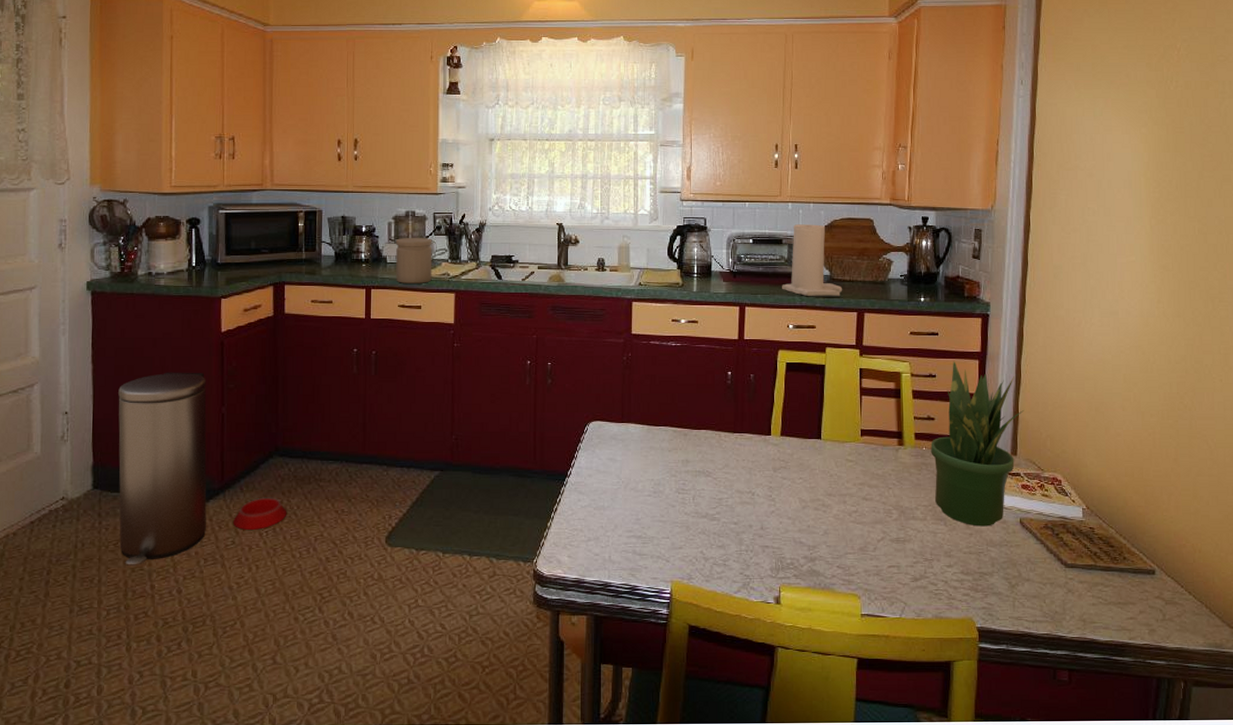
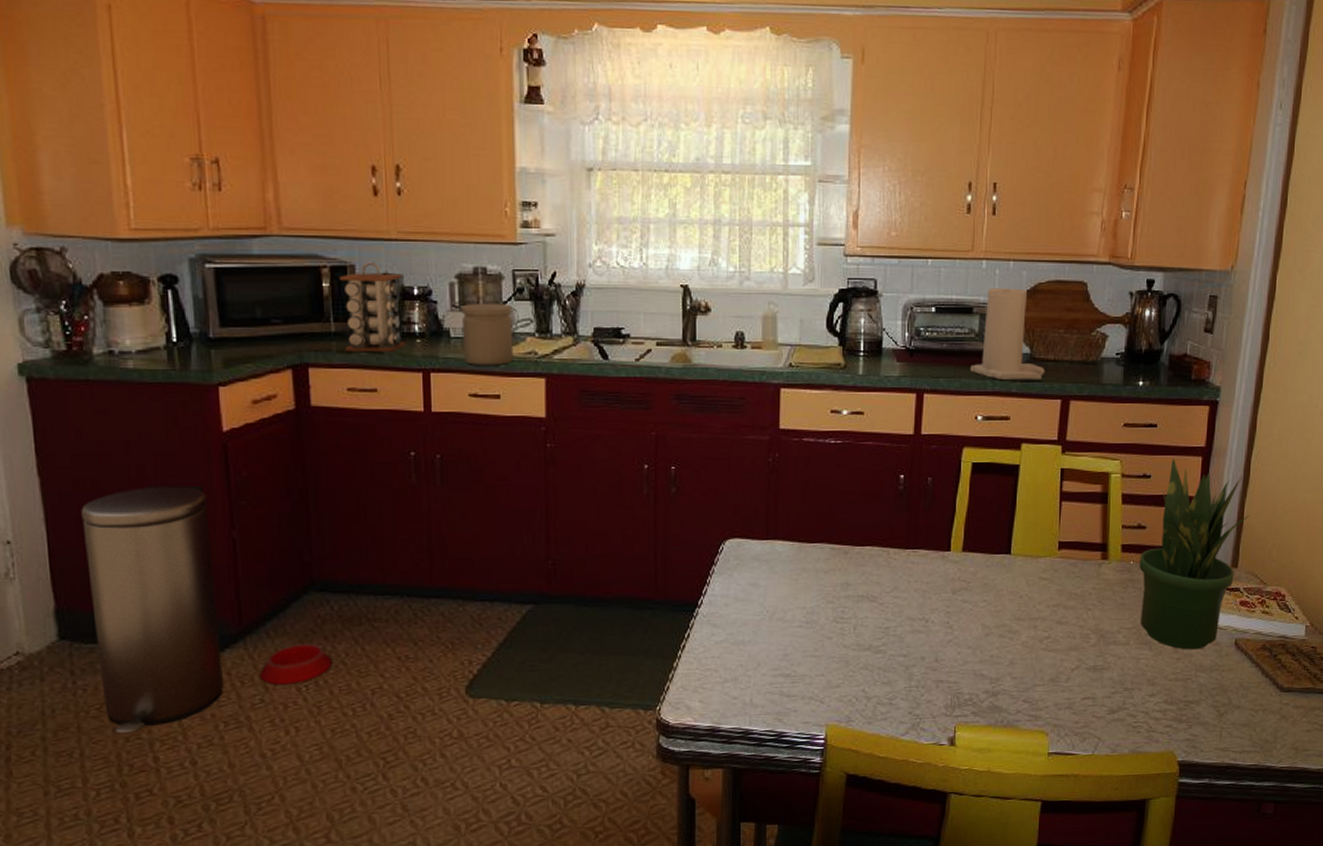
spice rack: none [311,208,355,274] -> present [339,262,407,353]

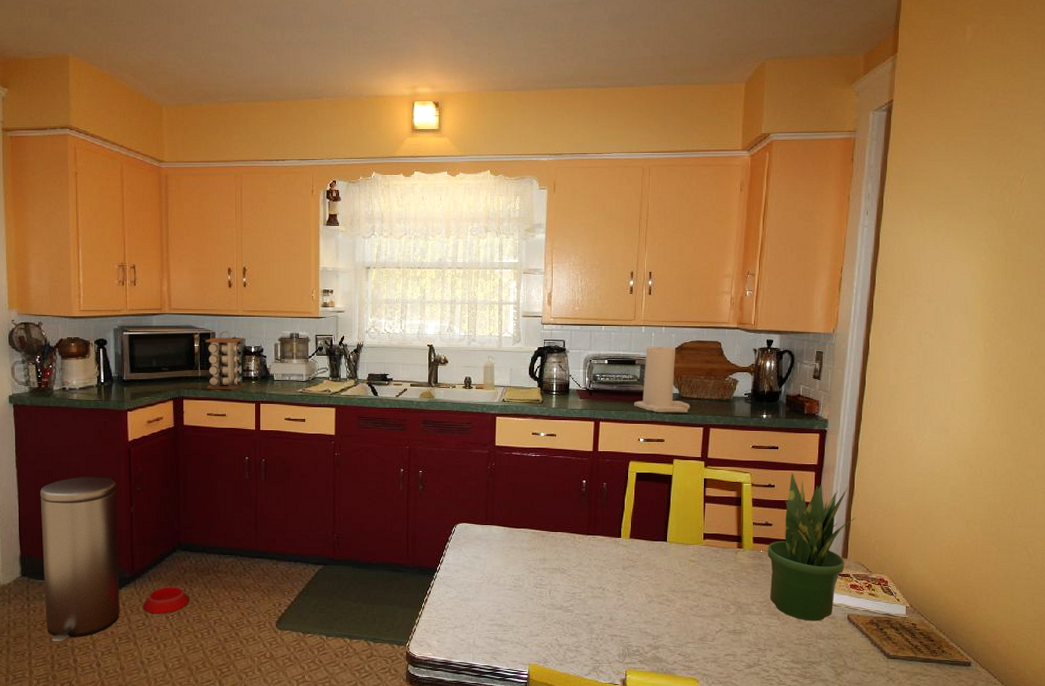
jar: present [461,302,514,367] -> none [281,357,315,400]

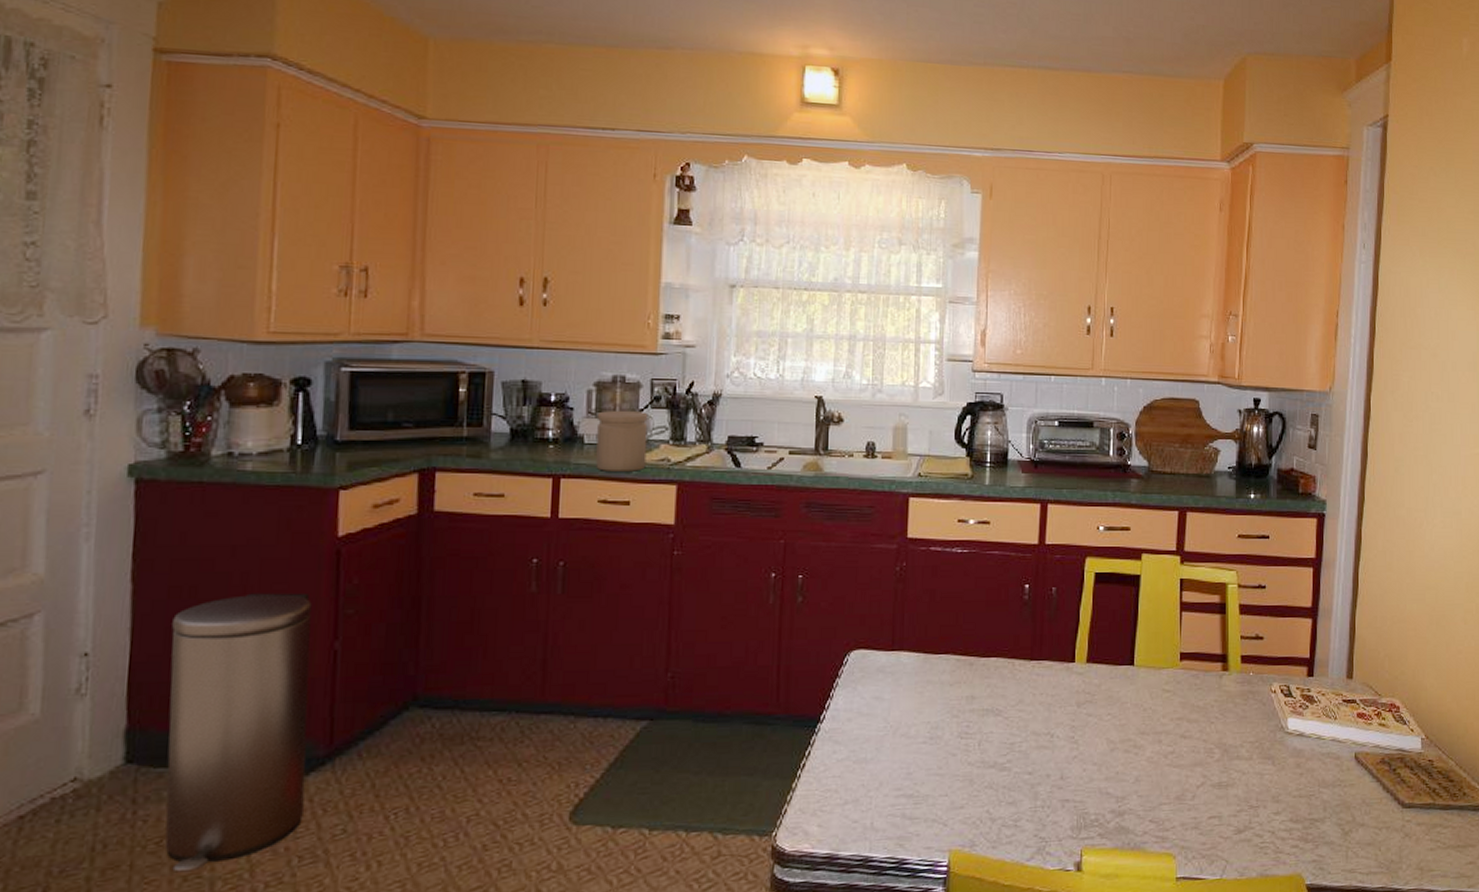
pet bowl: present [143,586,190,614] -> none [346,765,428,812]
spice rack: present [205,330,246,390] -> none [474,369,541,458]
jar: none [281,357,315,400] -> present [596,410,648,473]
paper towel: present [634,346,691,414] -> none [1092,404,1163,493]
planter: present [767,473,856,621] -> none [1259,569,1362,765]

